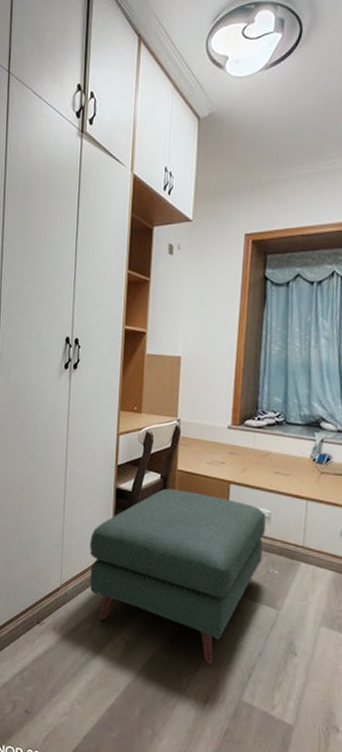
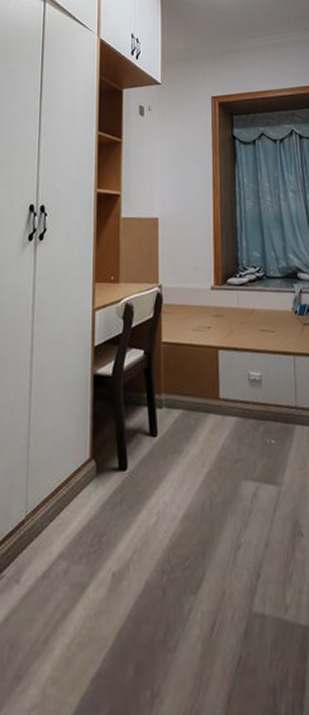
ottoman: present [89,488,267,664] -> none [63,364,259,574]

